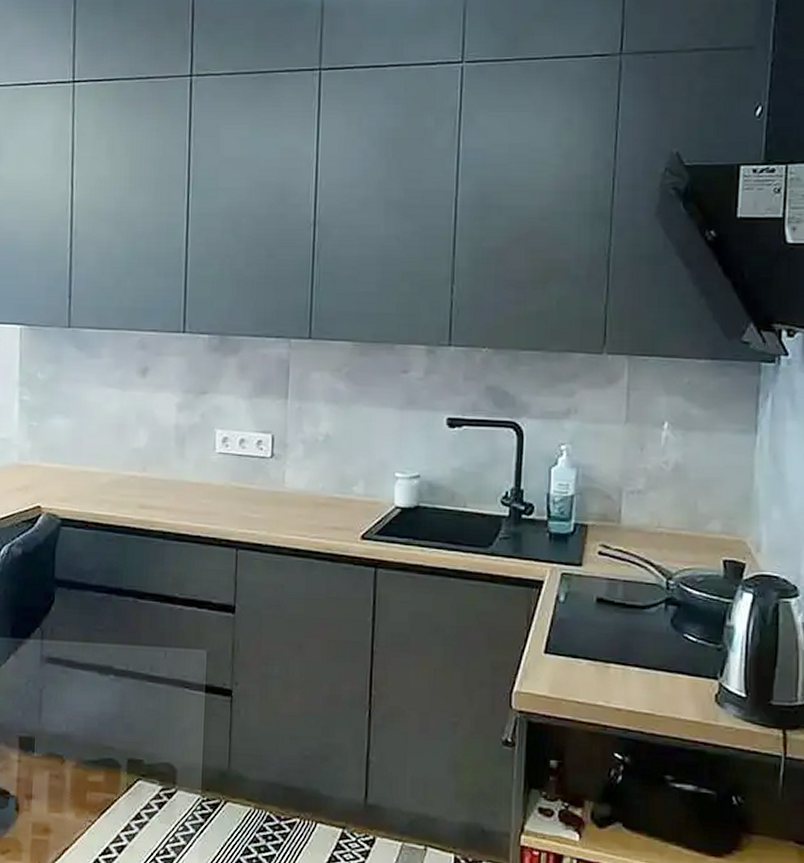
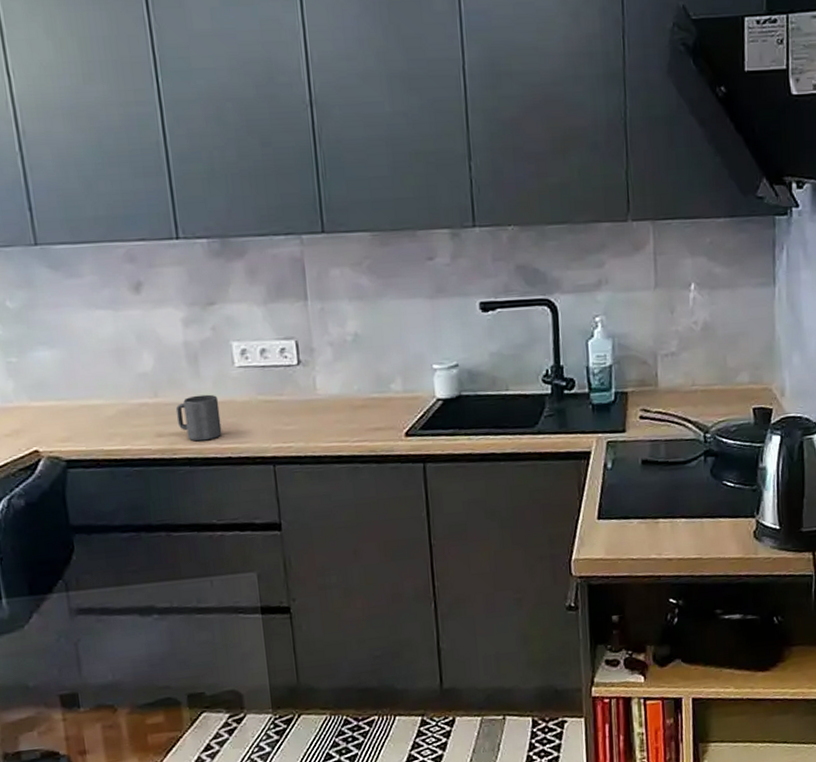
mug: none [158,474,197,518] -> present [175,394,222,442]

